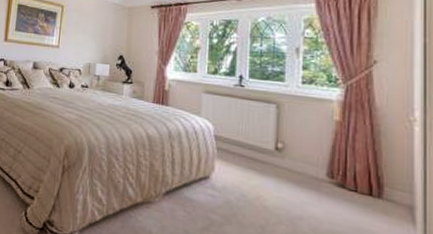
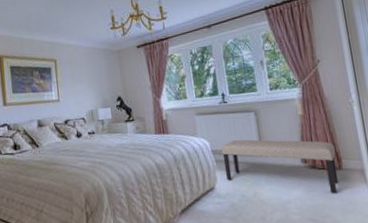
bench: none [225,129,376,226] -> present [221,139,339,194]

